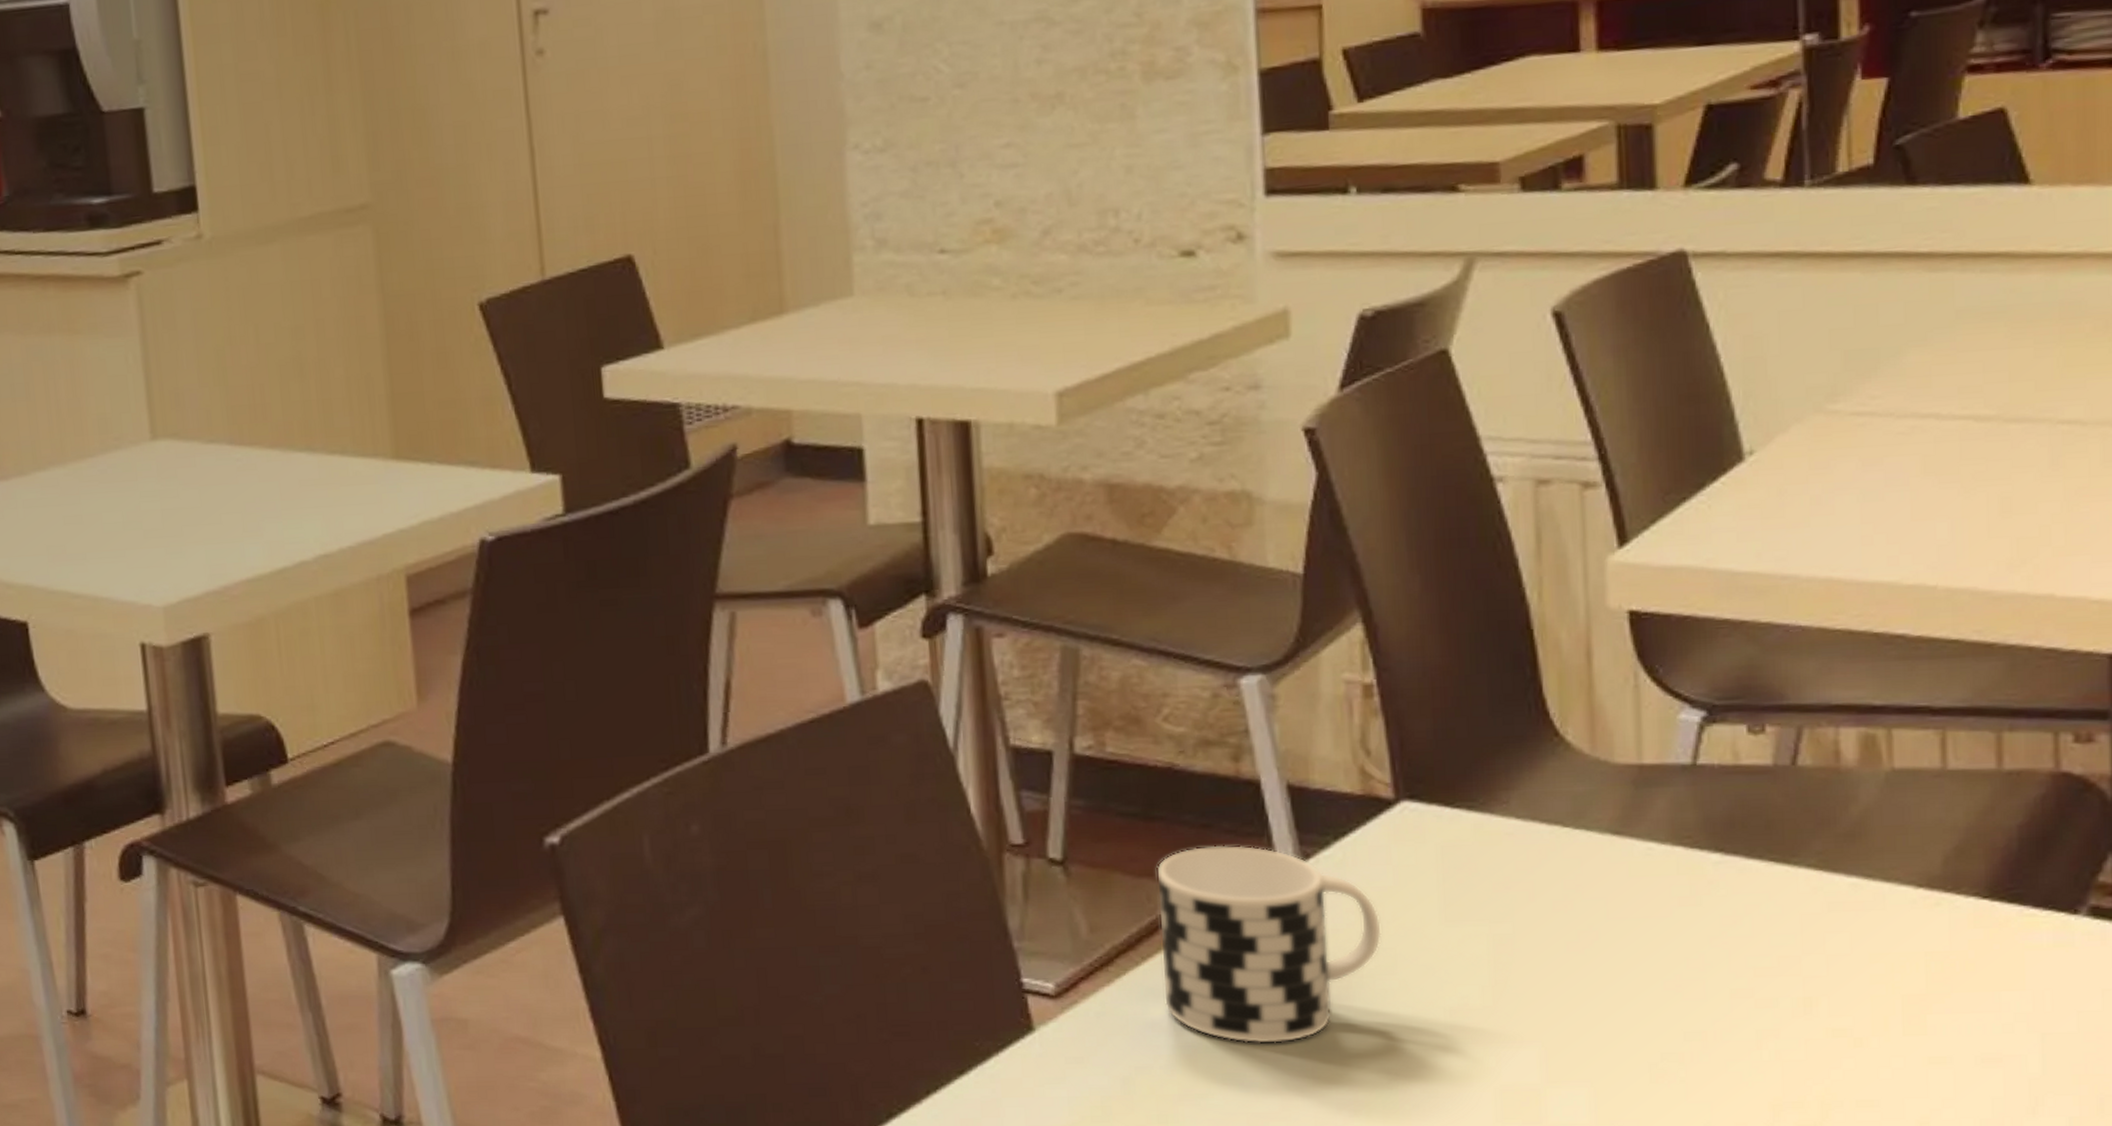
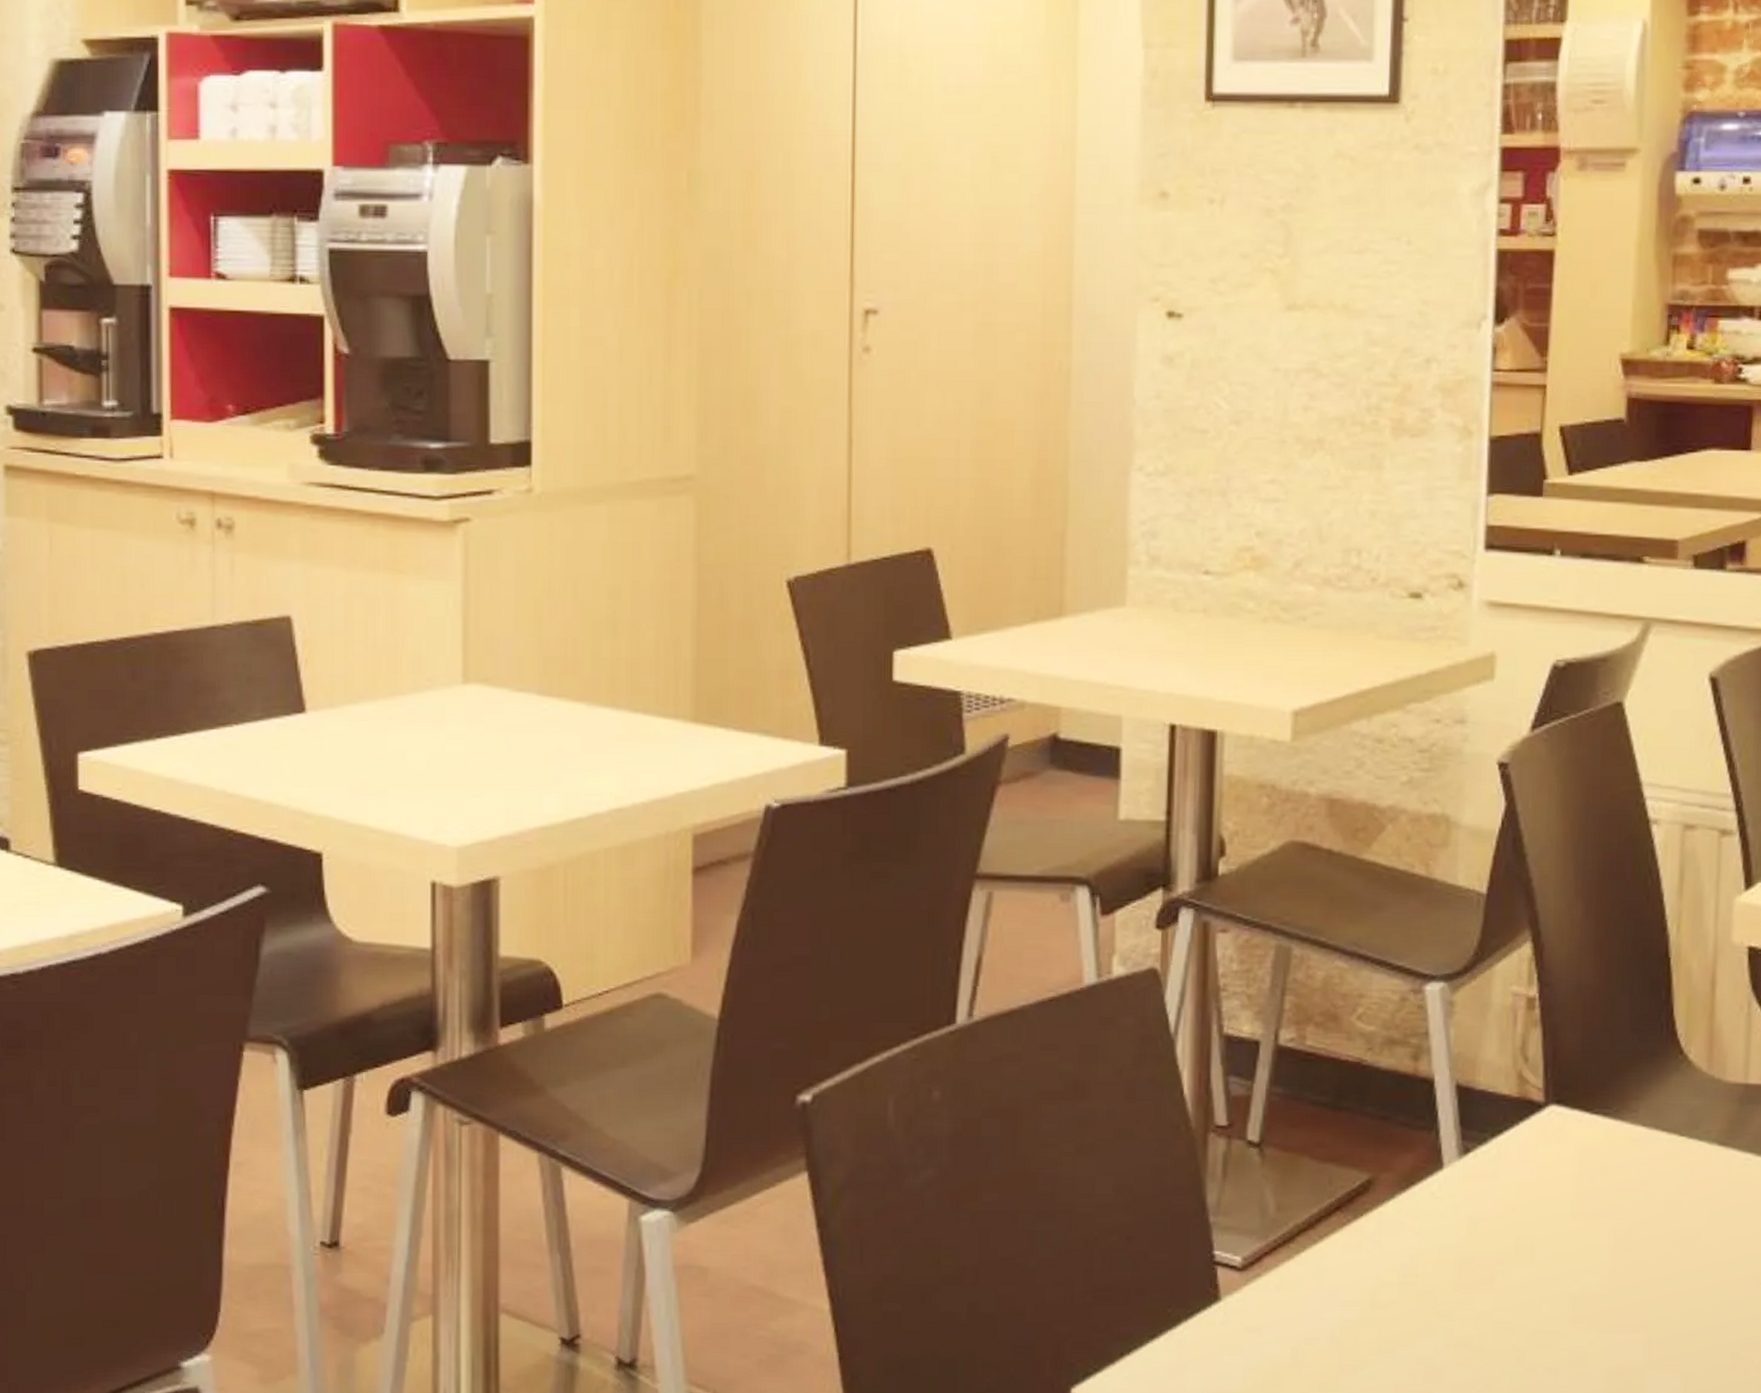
cup: present [1155,844,1382,1044] -> none [1335,1136,1524,1321]

